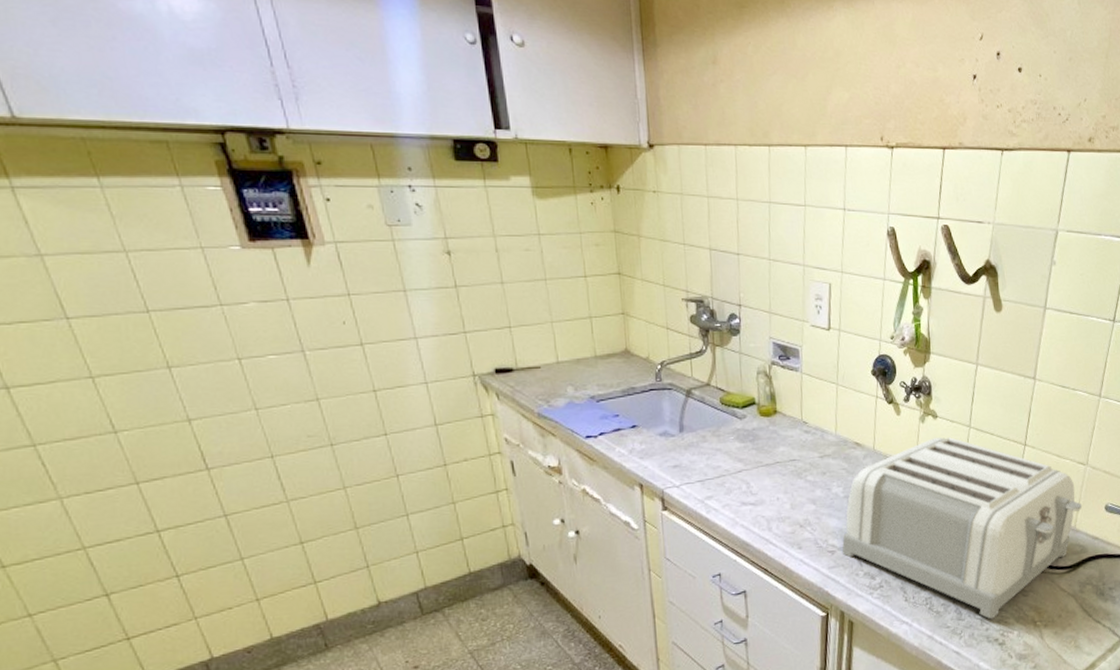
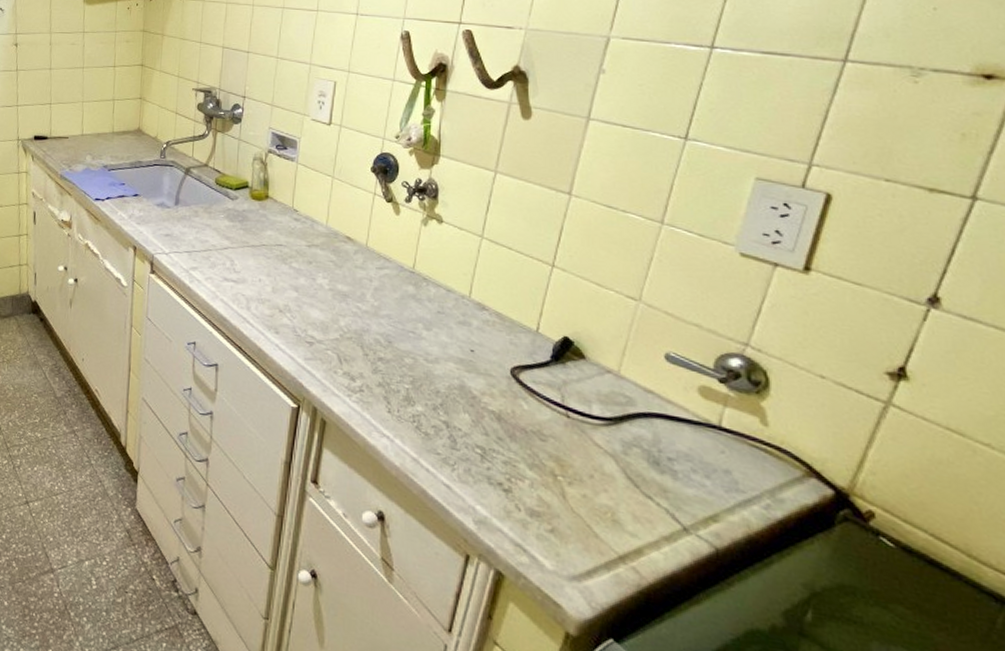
toaster: present [841,437,1083,620] -> none [321,242,631,458]

